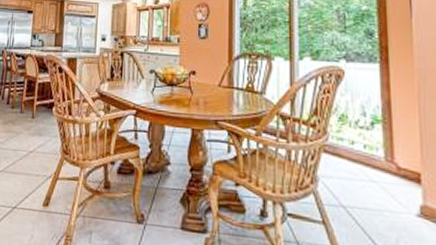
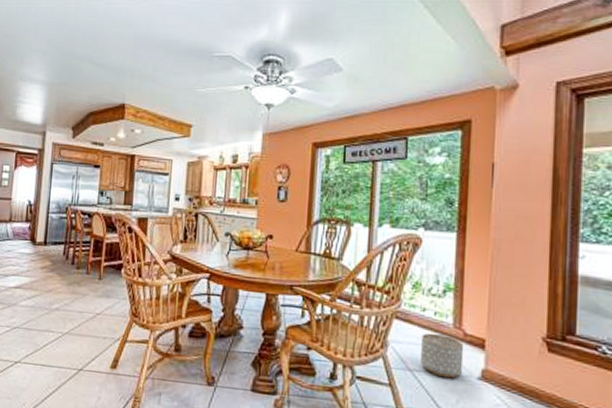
planter: none [353,167,400,216] -> present [421,333,464,379]

